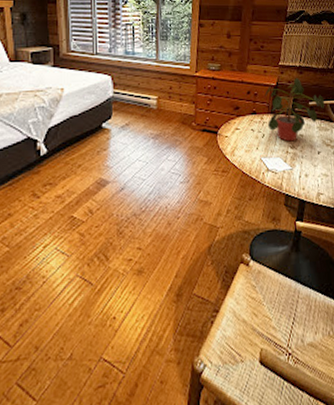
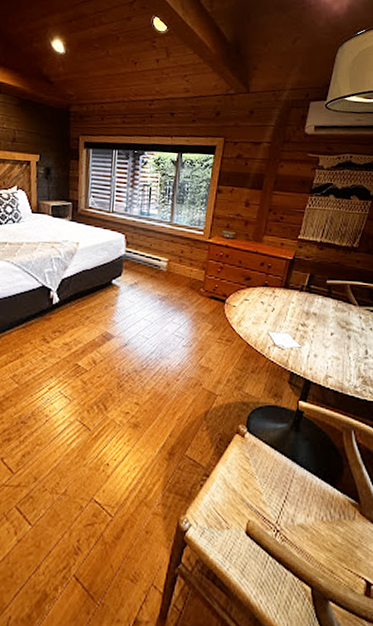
potted plant: present [264,78,325,142] -> none [279,254,345,319]

